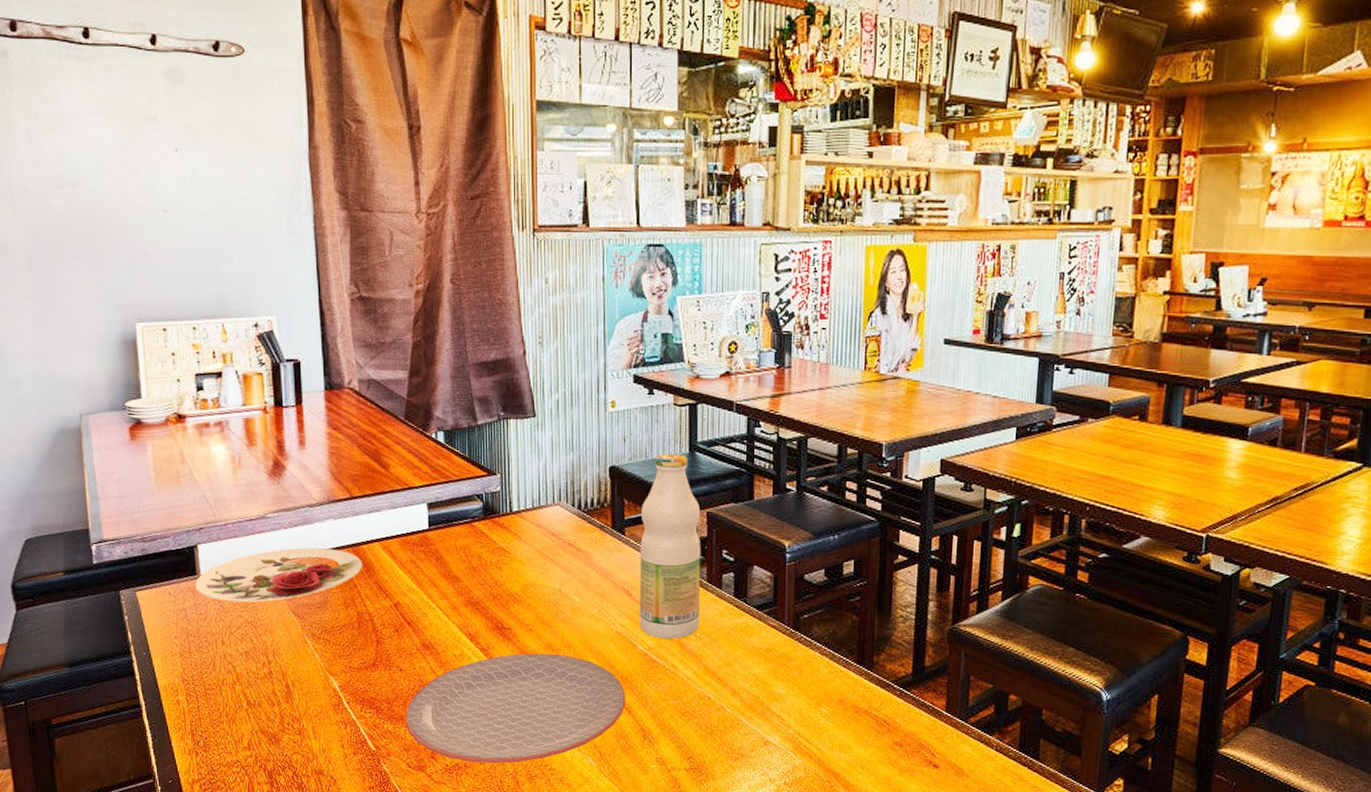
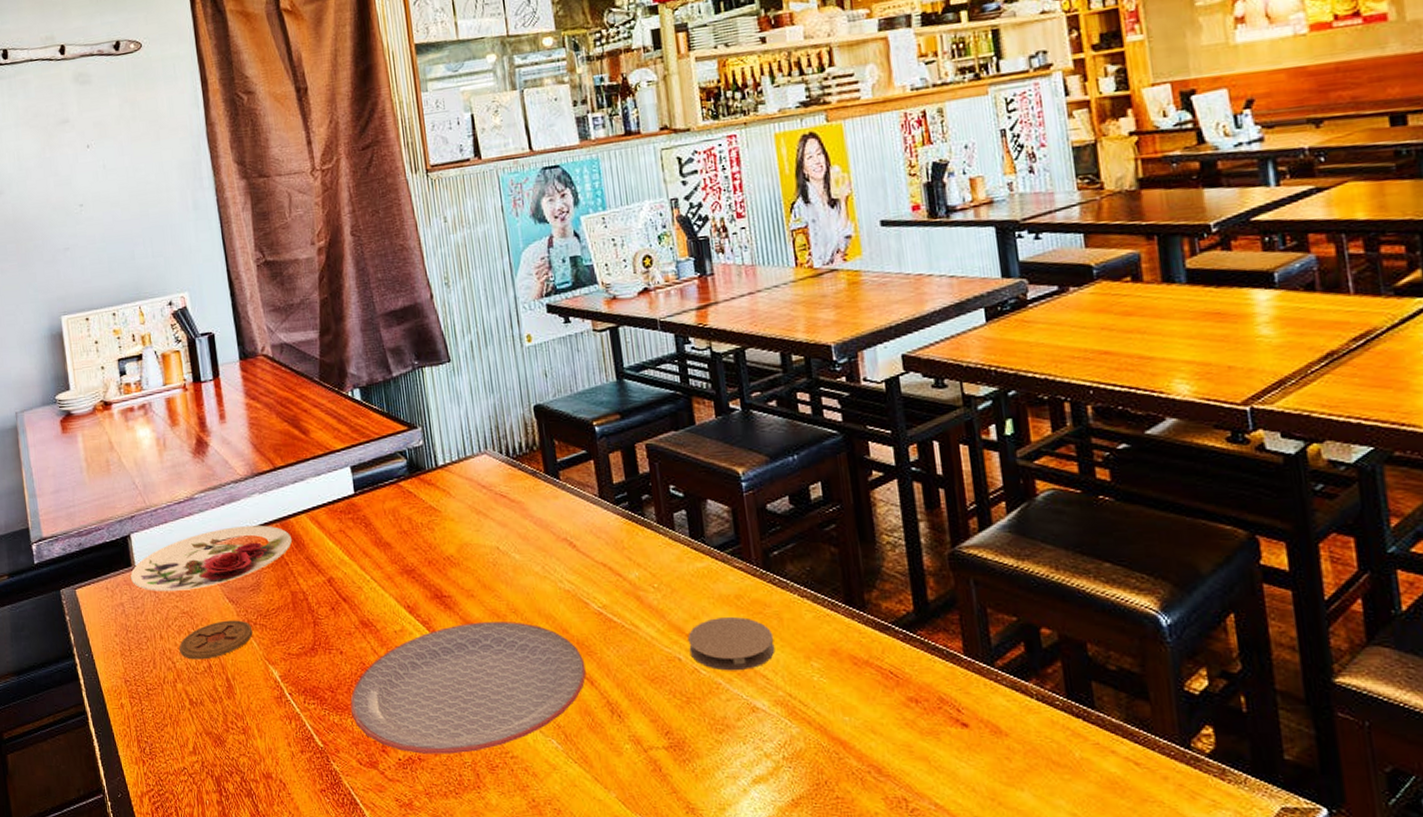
coaster: none [241,632,316,667] -> present [179,620,253,660]
bottle: present [639,453,701,639] -> none [574,383,656,593]
coaster: none [719,666,793,711] -> present [688,617,775,671]

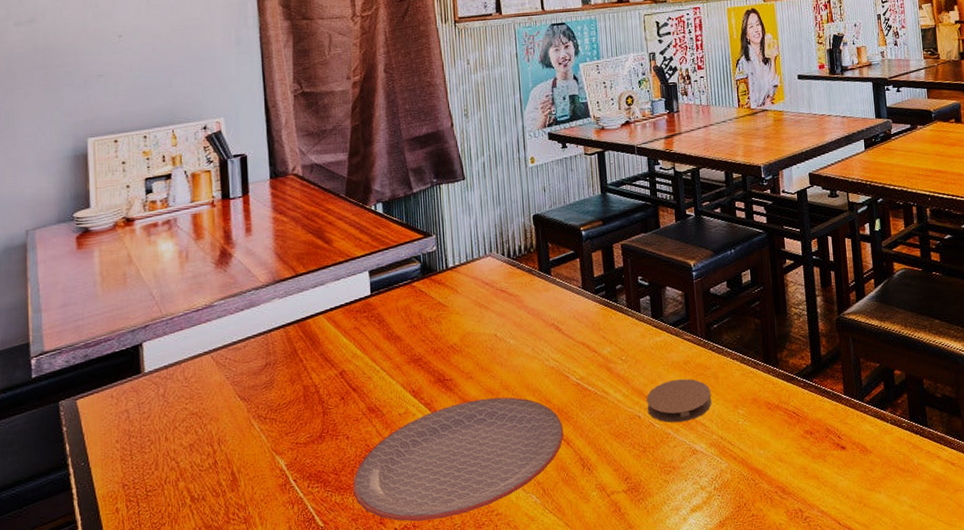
plate: present [130,525,292,591] -> none [139,327,308,396]
coaster: present [179,620,253,660] -> none [185,416,262,458]

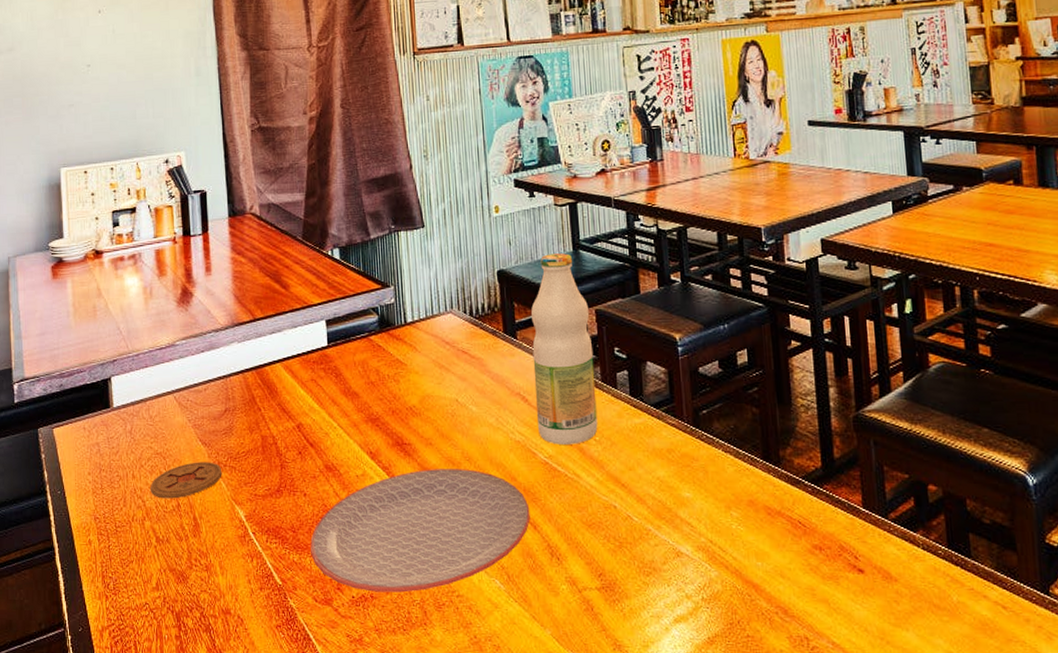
coaster: none [185,416,262,458] -> present [150,462,222,499]
bottle: none [564,196,624,367] -> present [531,253,598,445]
coaster: present [646,379,712,423] -> none [623,469,700,519]

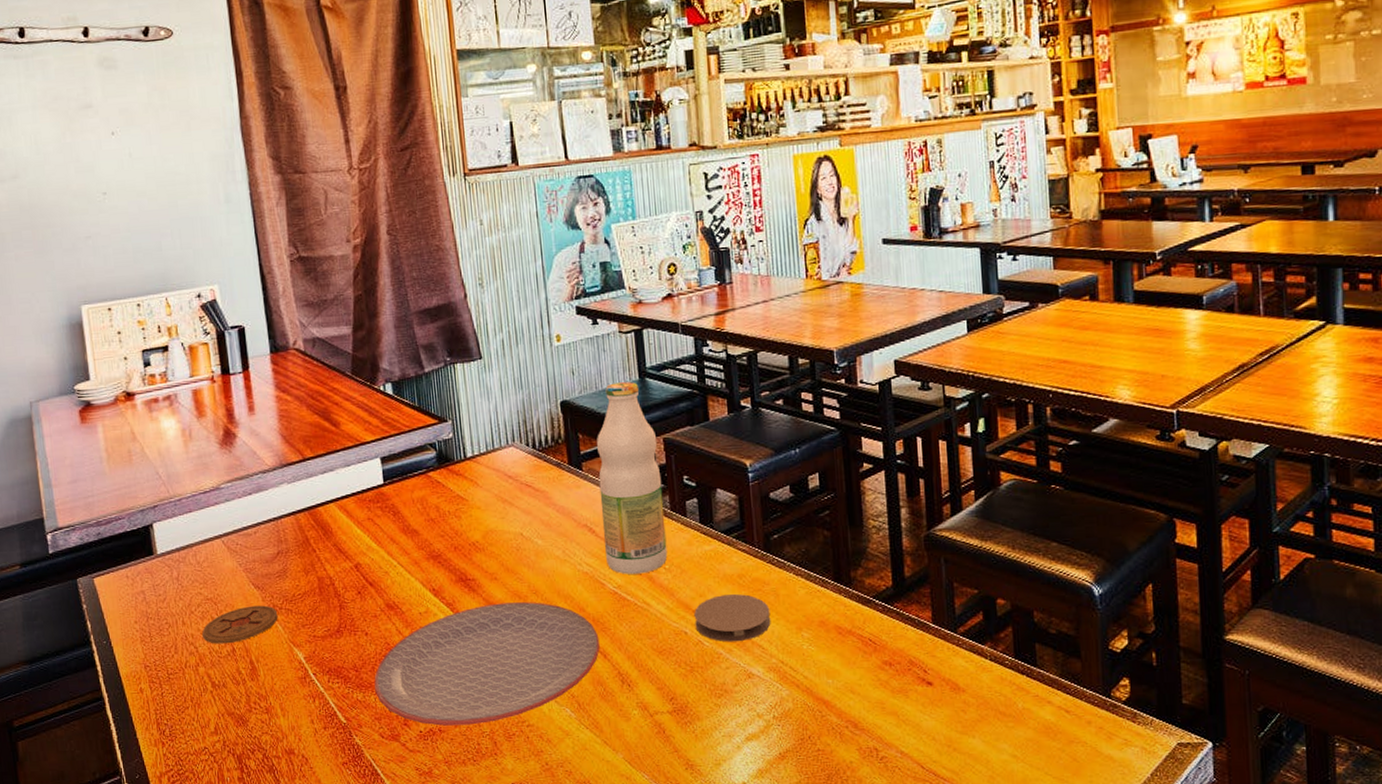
coaster: none [623,469,700,519] -> present [694,594,771,642]

